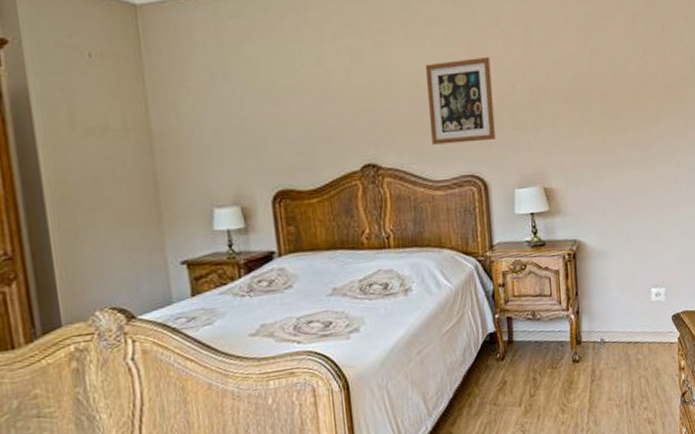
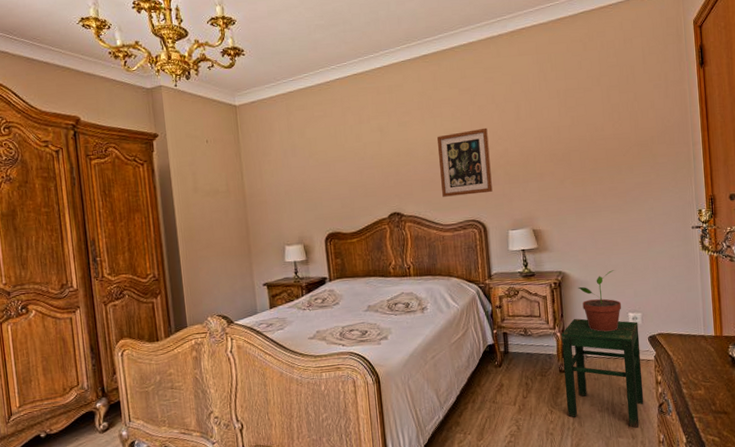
stool: none [575,296,666,423] -> present [561,318,644,428]
potted plant: none [595,237,644,312] -> present [578,270,622,332]

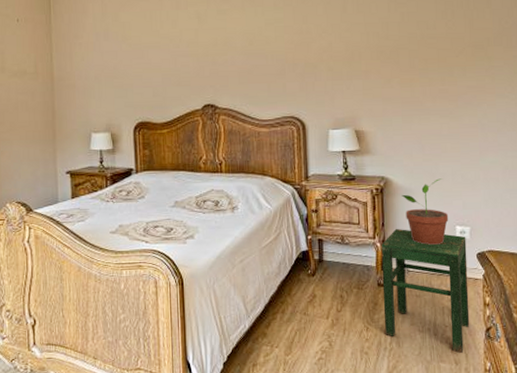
wall art: present [437,127,493,197] -> none [258,20,314,91]

